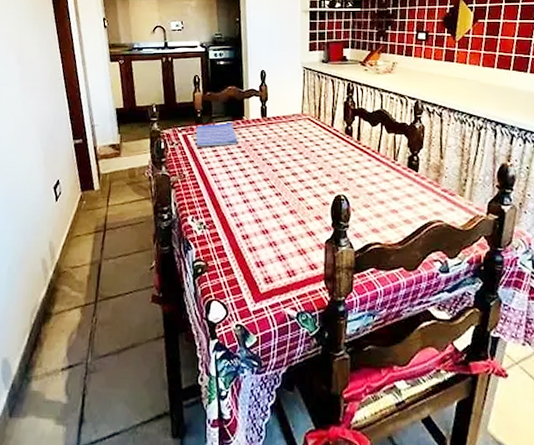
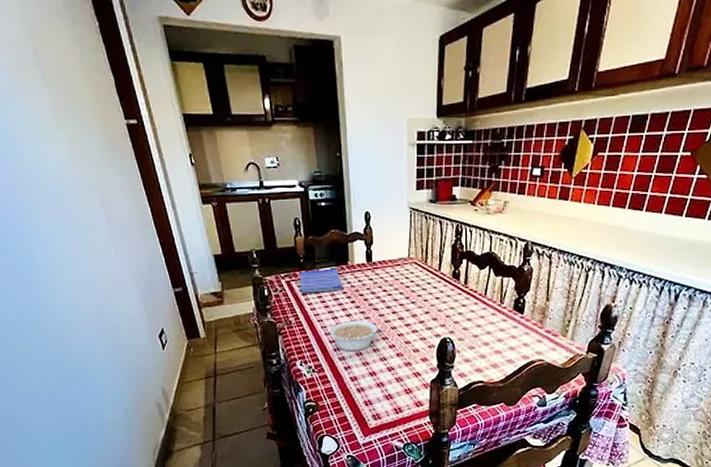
legume: none [222,175,277,208] -> present [329,320,383,352]

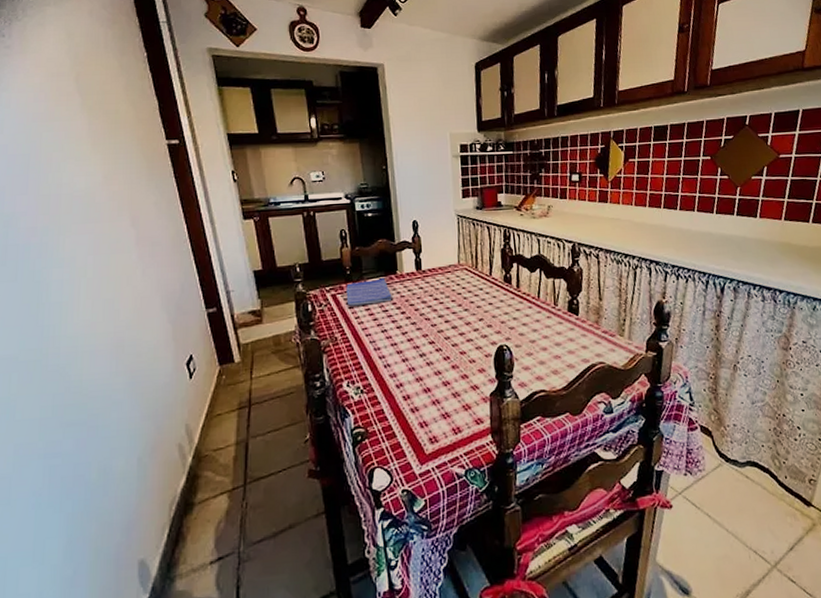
legume: present [329,320,383,352] -> none [378,331,436,367]

